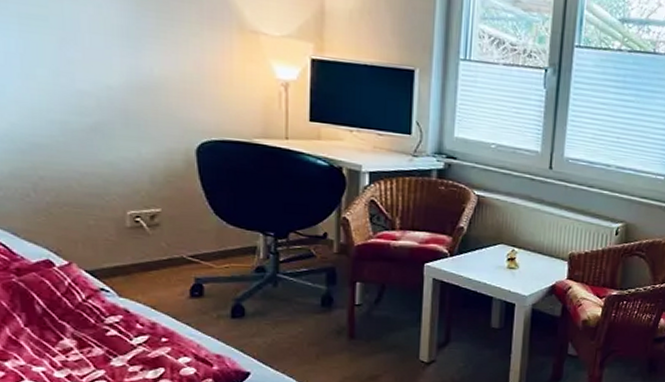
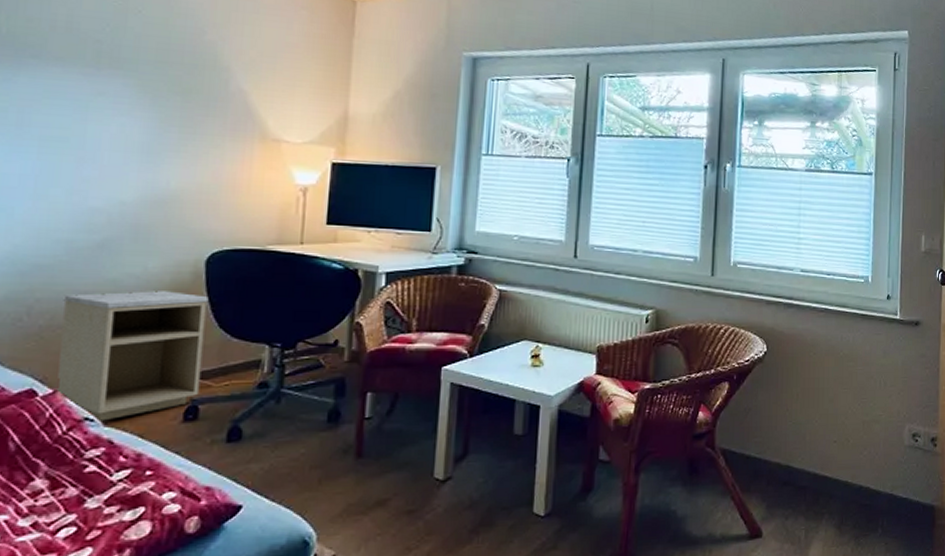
nightstand: none [65,174,203,292] -> present [57,291,209,421]

